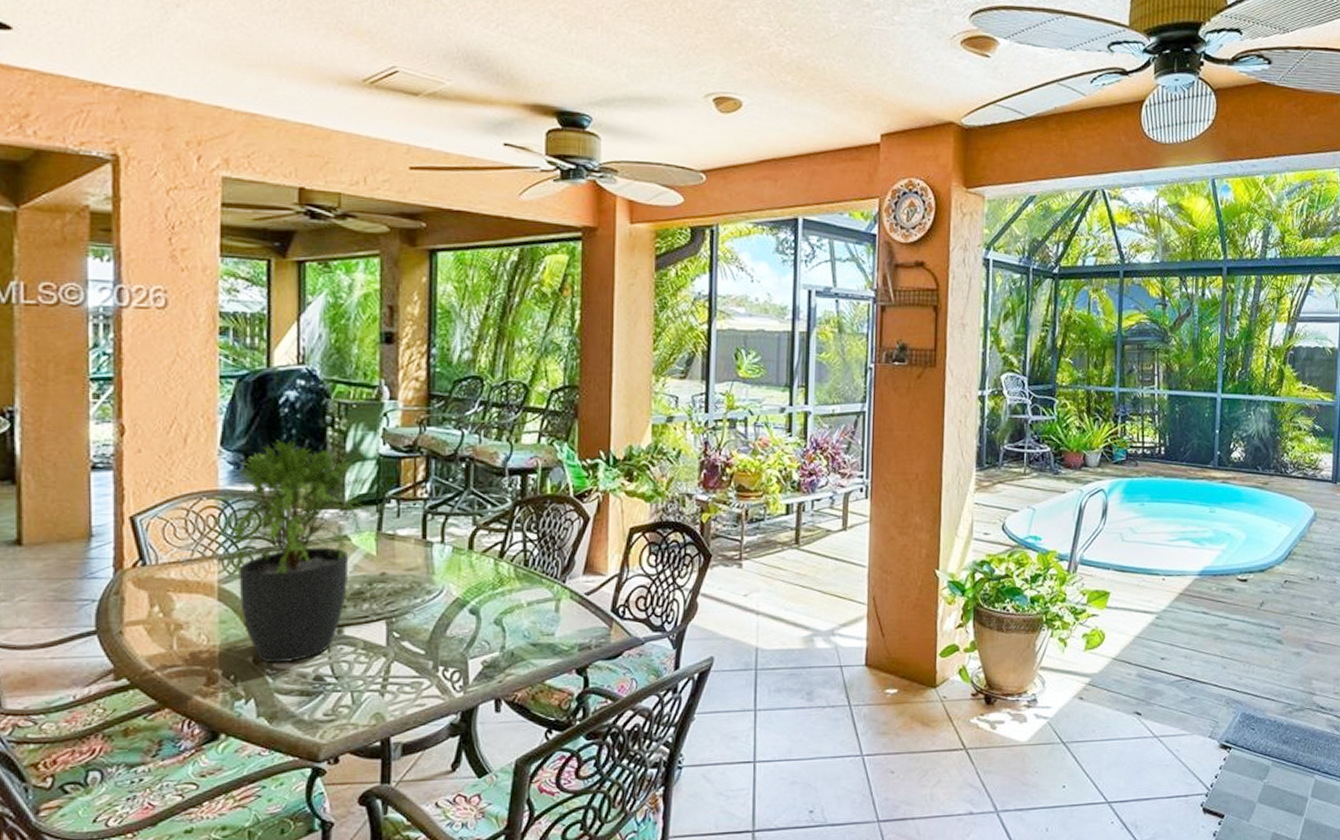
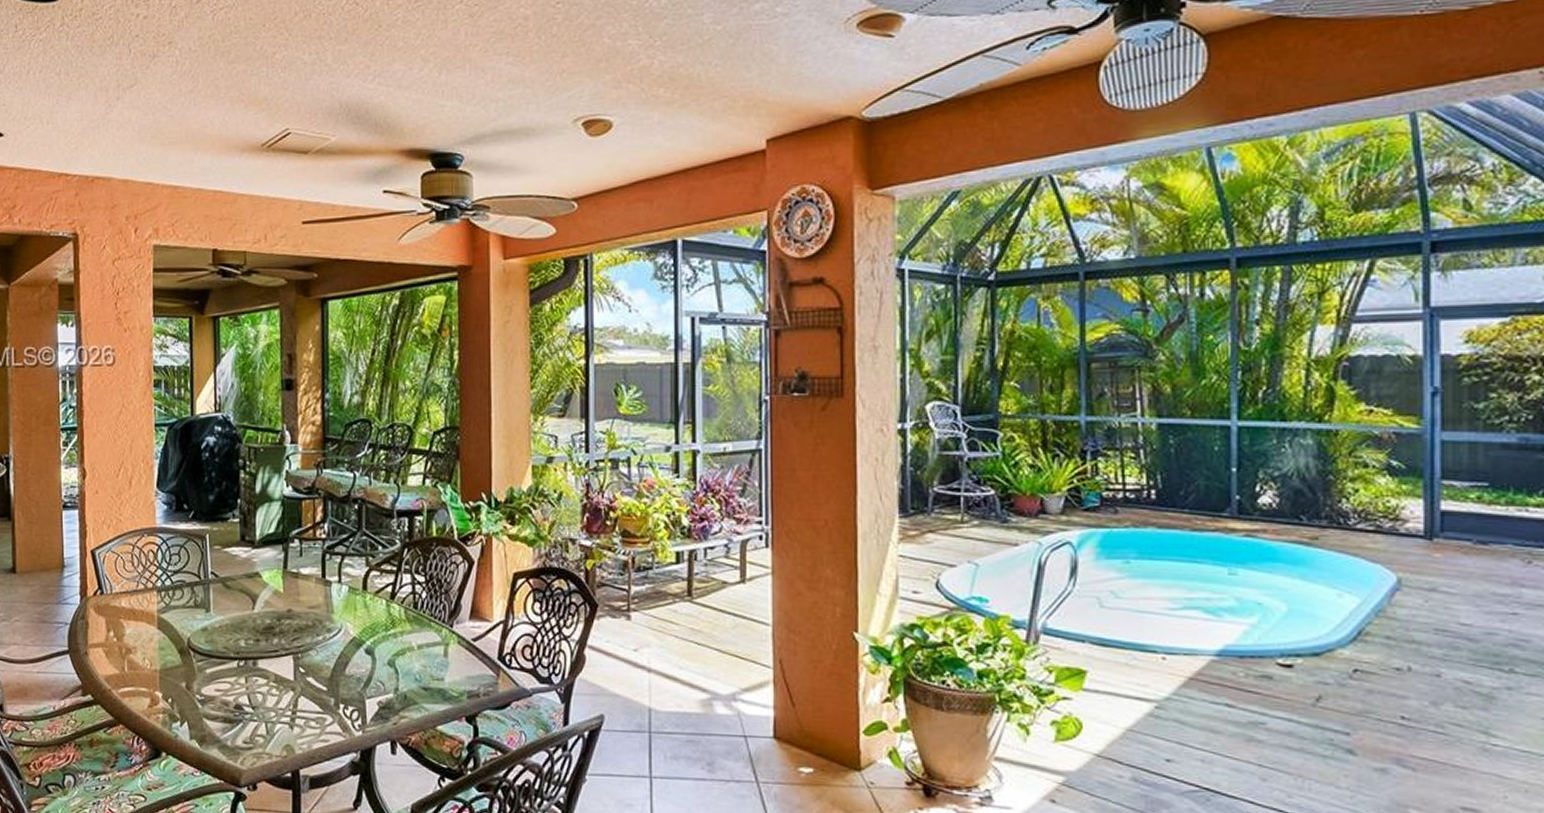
potted plant: present [208,440,381,664] -> none [149,482,286,691]

